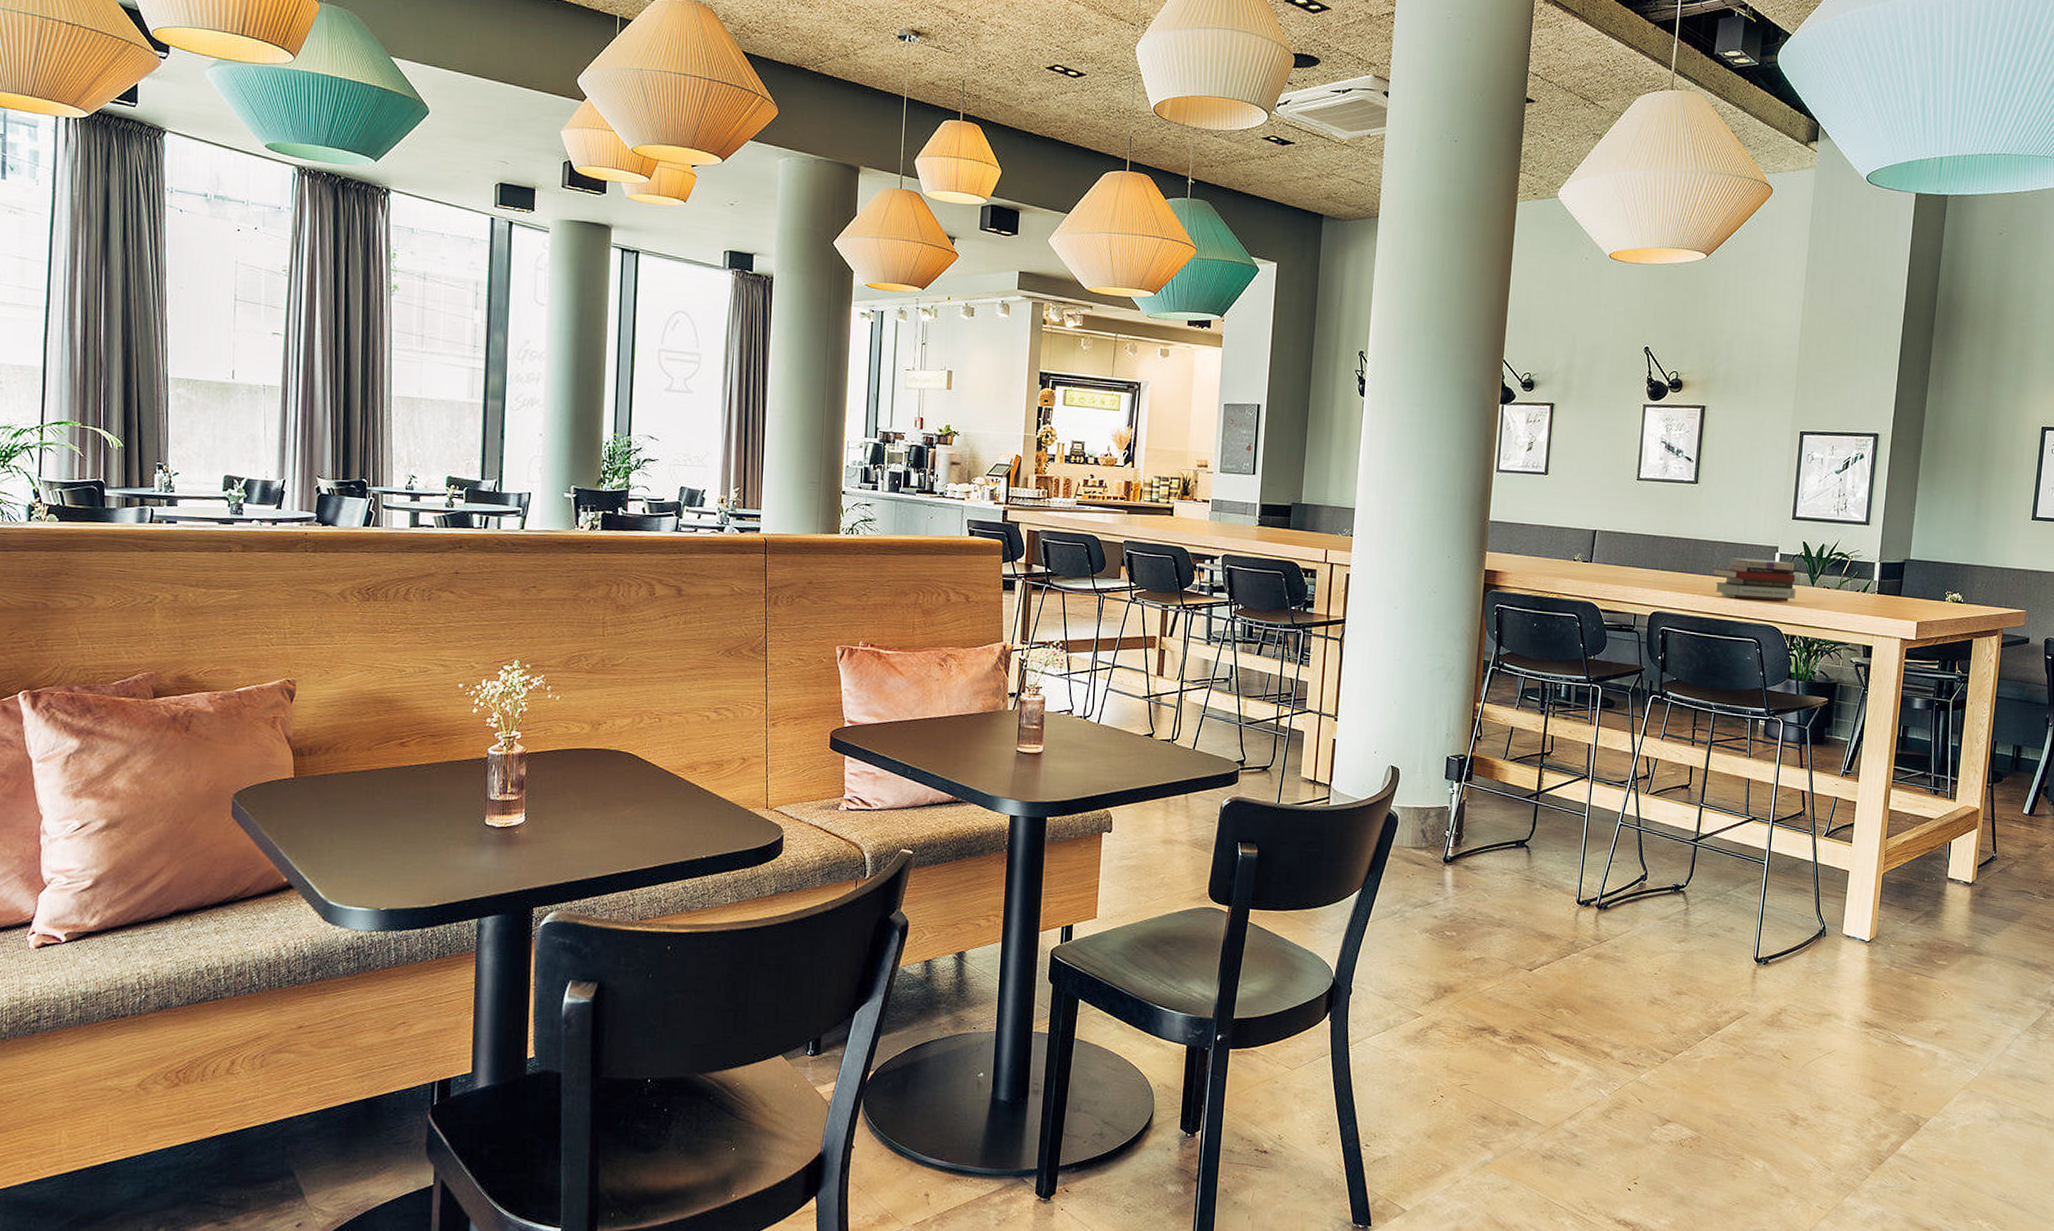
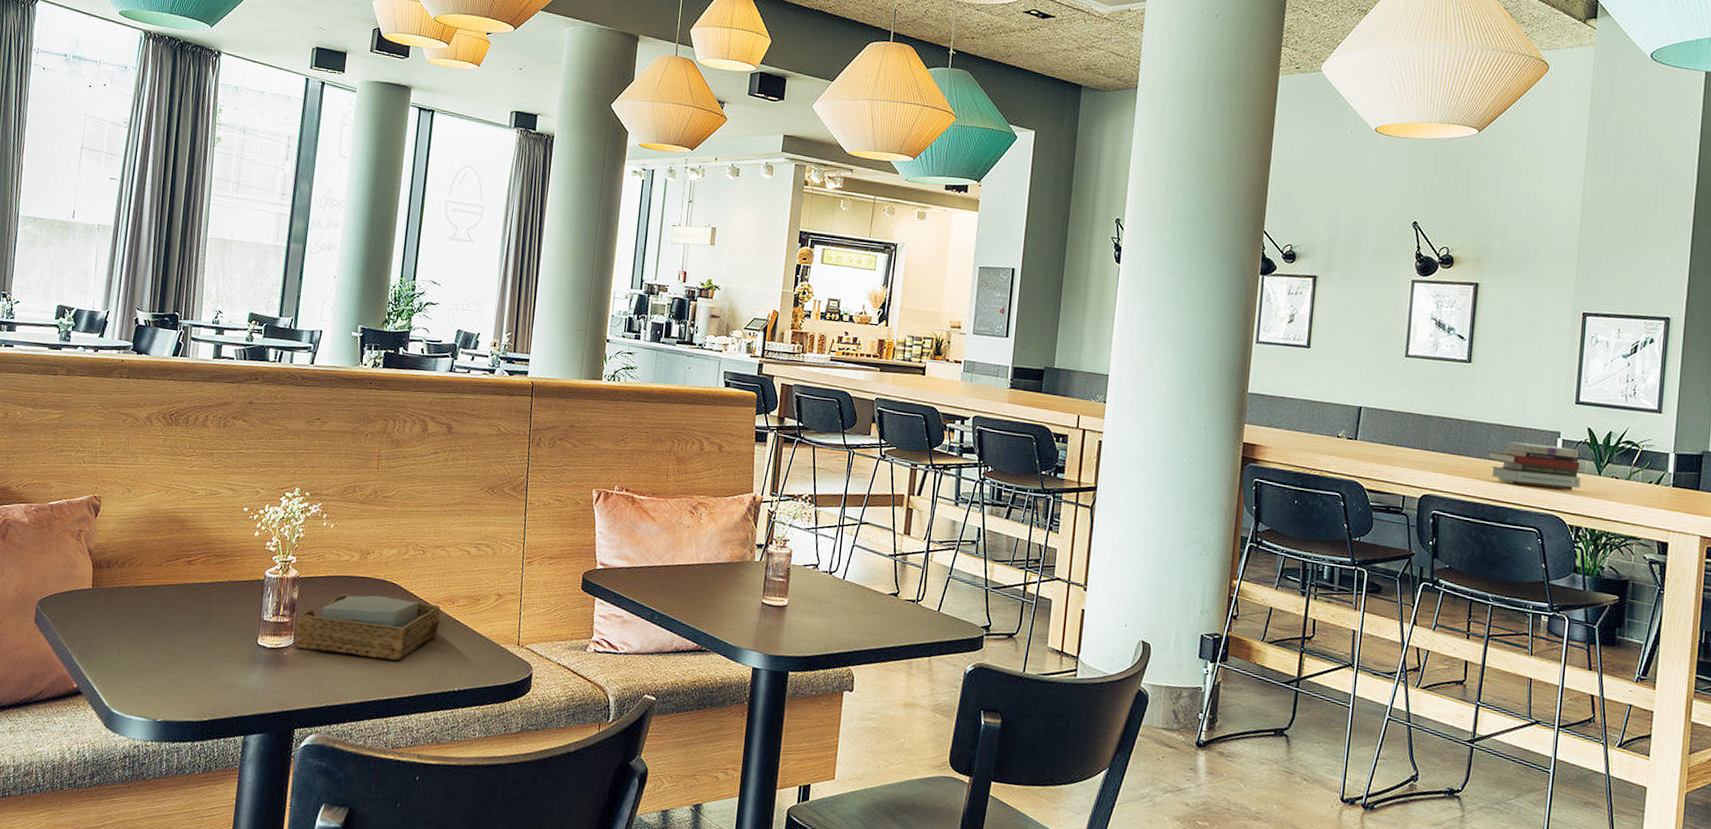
napkin holder: none [524,767,682,832] -> present [293,594,441,661]

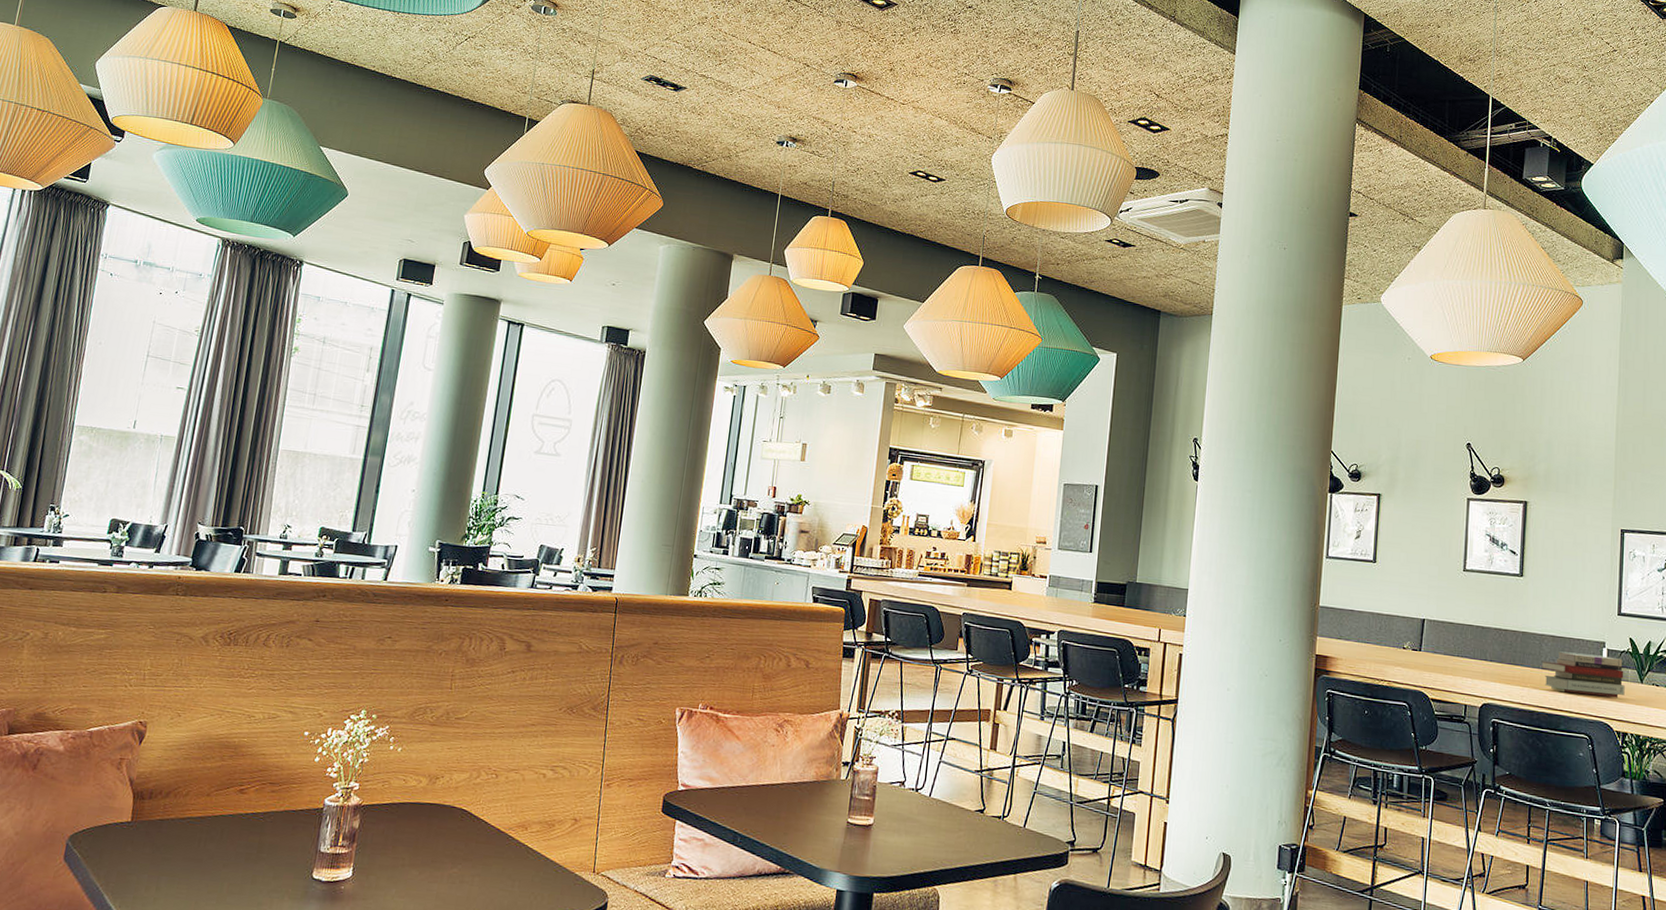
napkin holder: present [293,594,441,661] -> none [351,822,513,892]

